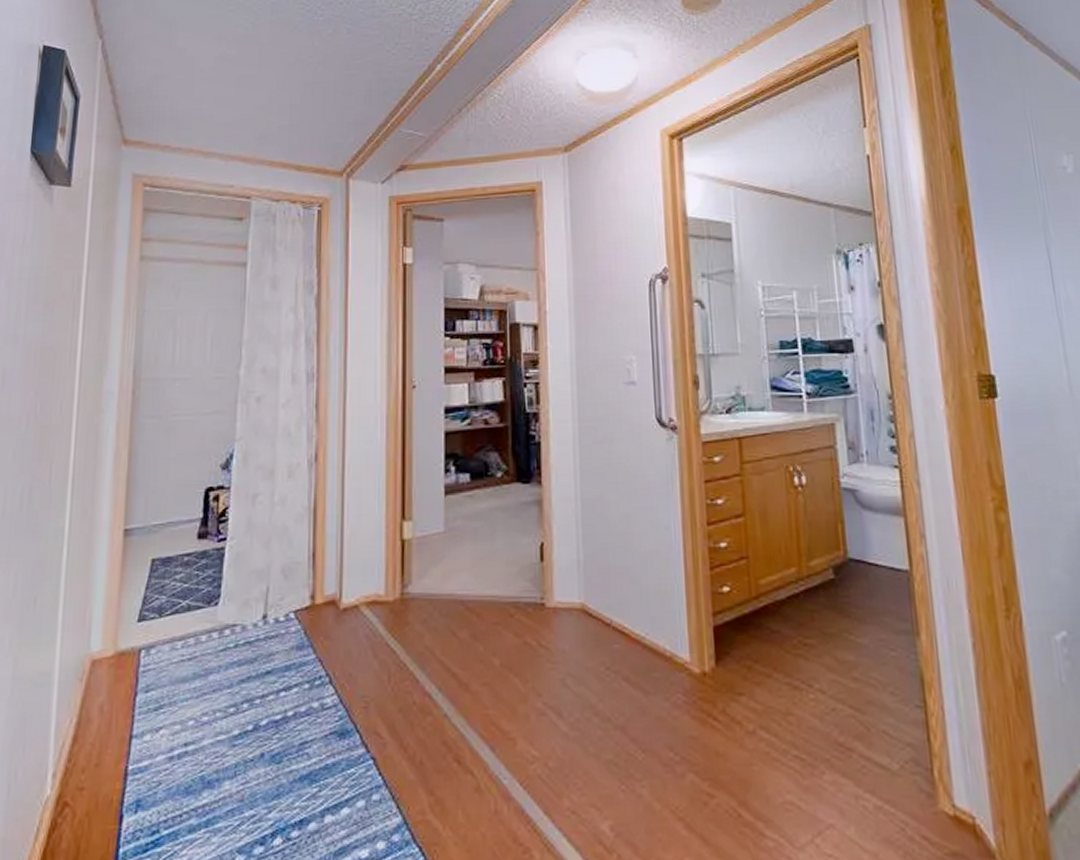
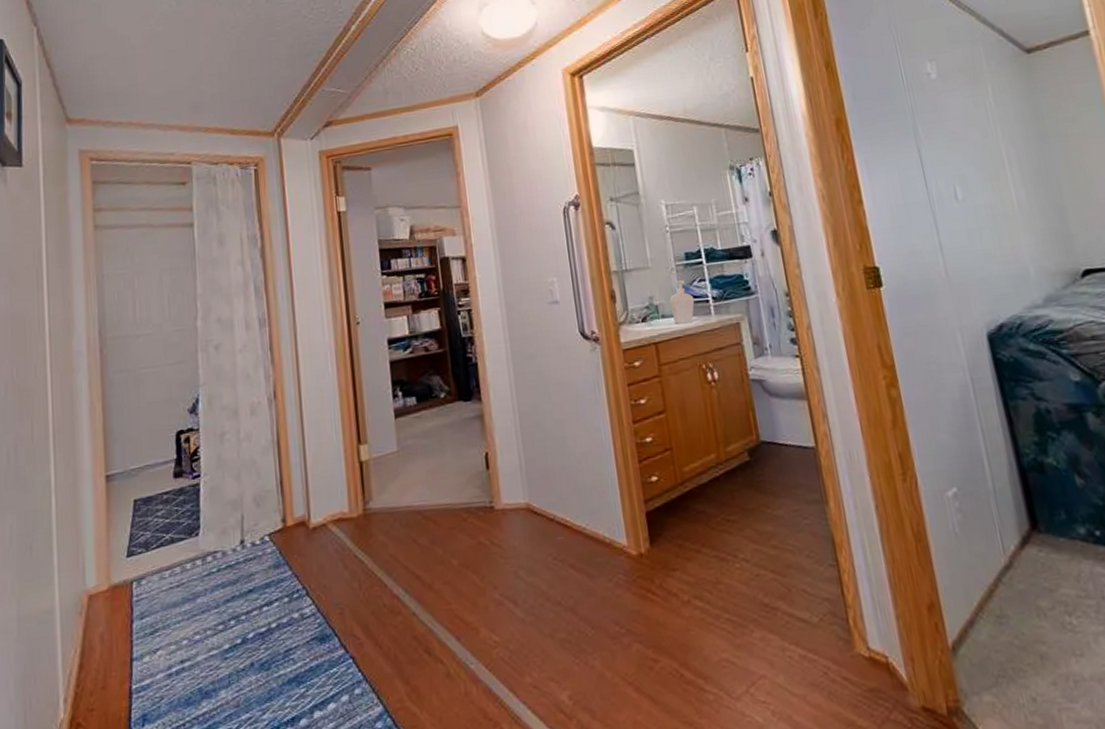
soap bottle: none [758,371,787,420] -> present [669,280,695,325]

